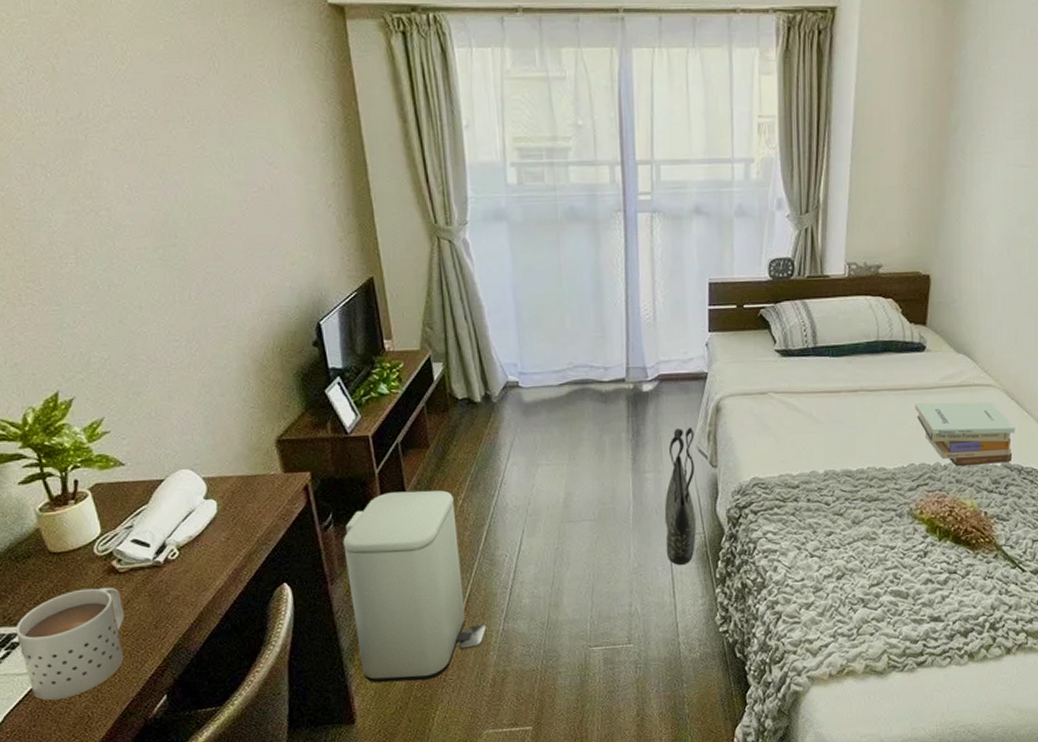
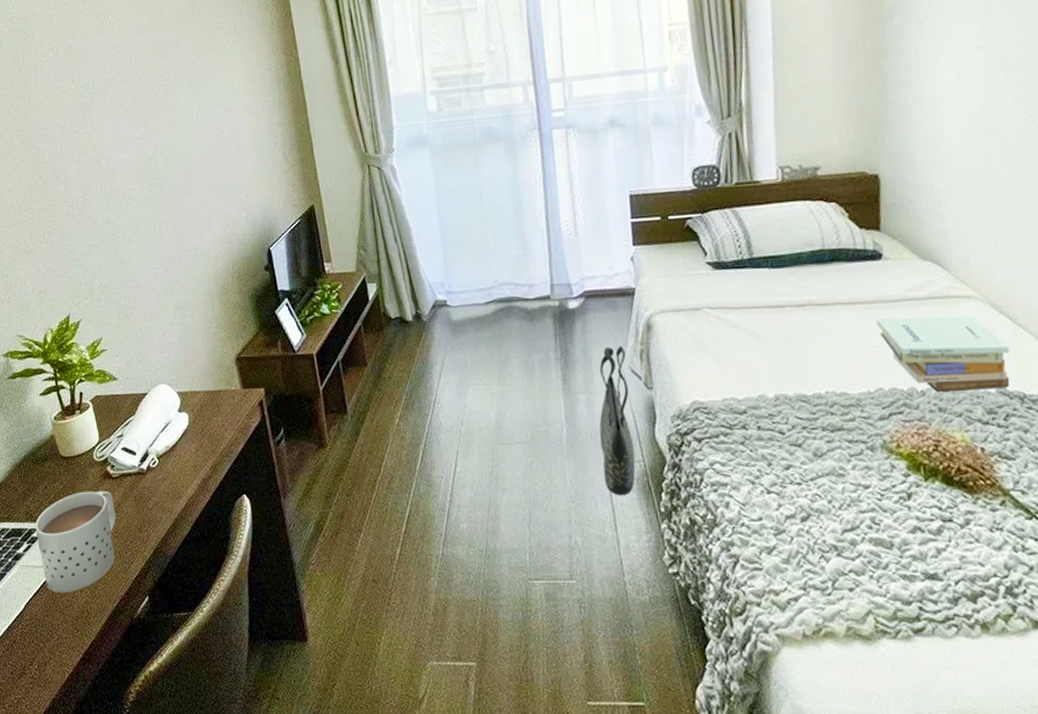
pedal bin: present [343,490,487,683] -> none [293,408,427,601]

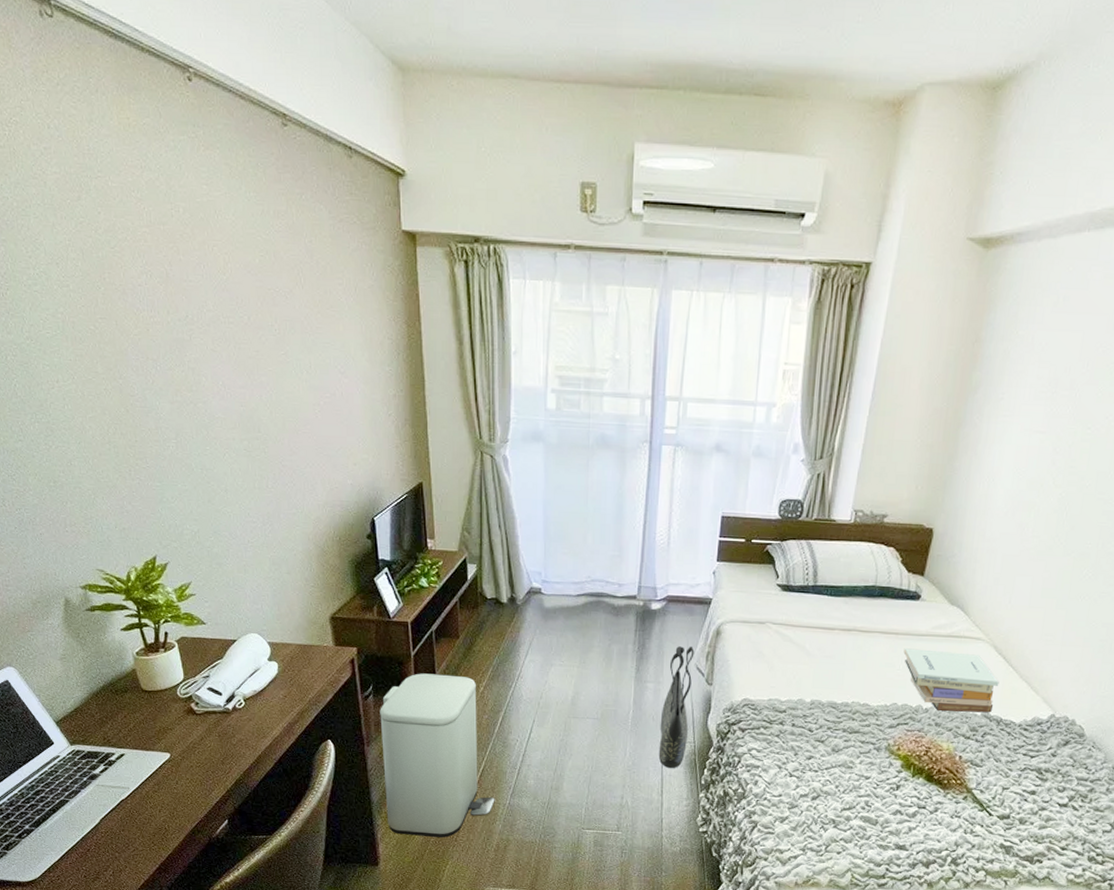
mug: present [35,490,117,594] -> none [112,723,199,812]
pedal bin: none [293,408,427,601] -> present [380,673,495,838]

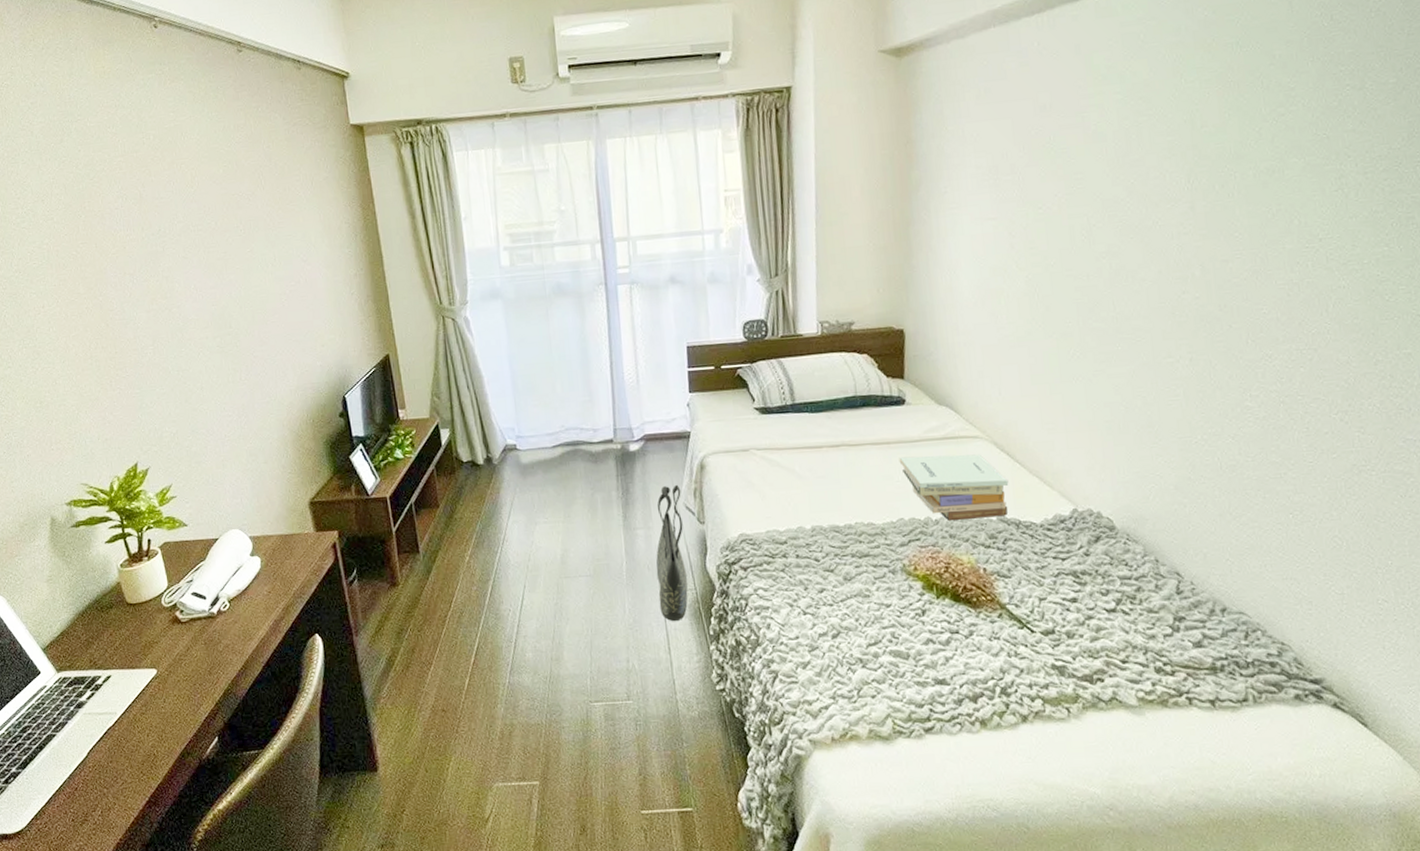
pedal bin: present [380,673,495,838] -> none [365,547,494,732]

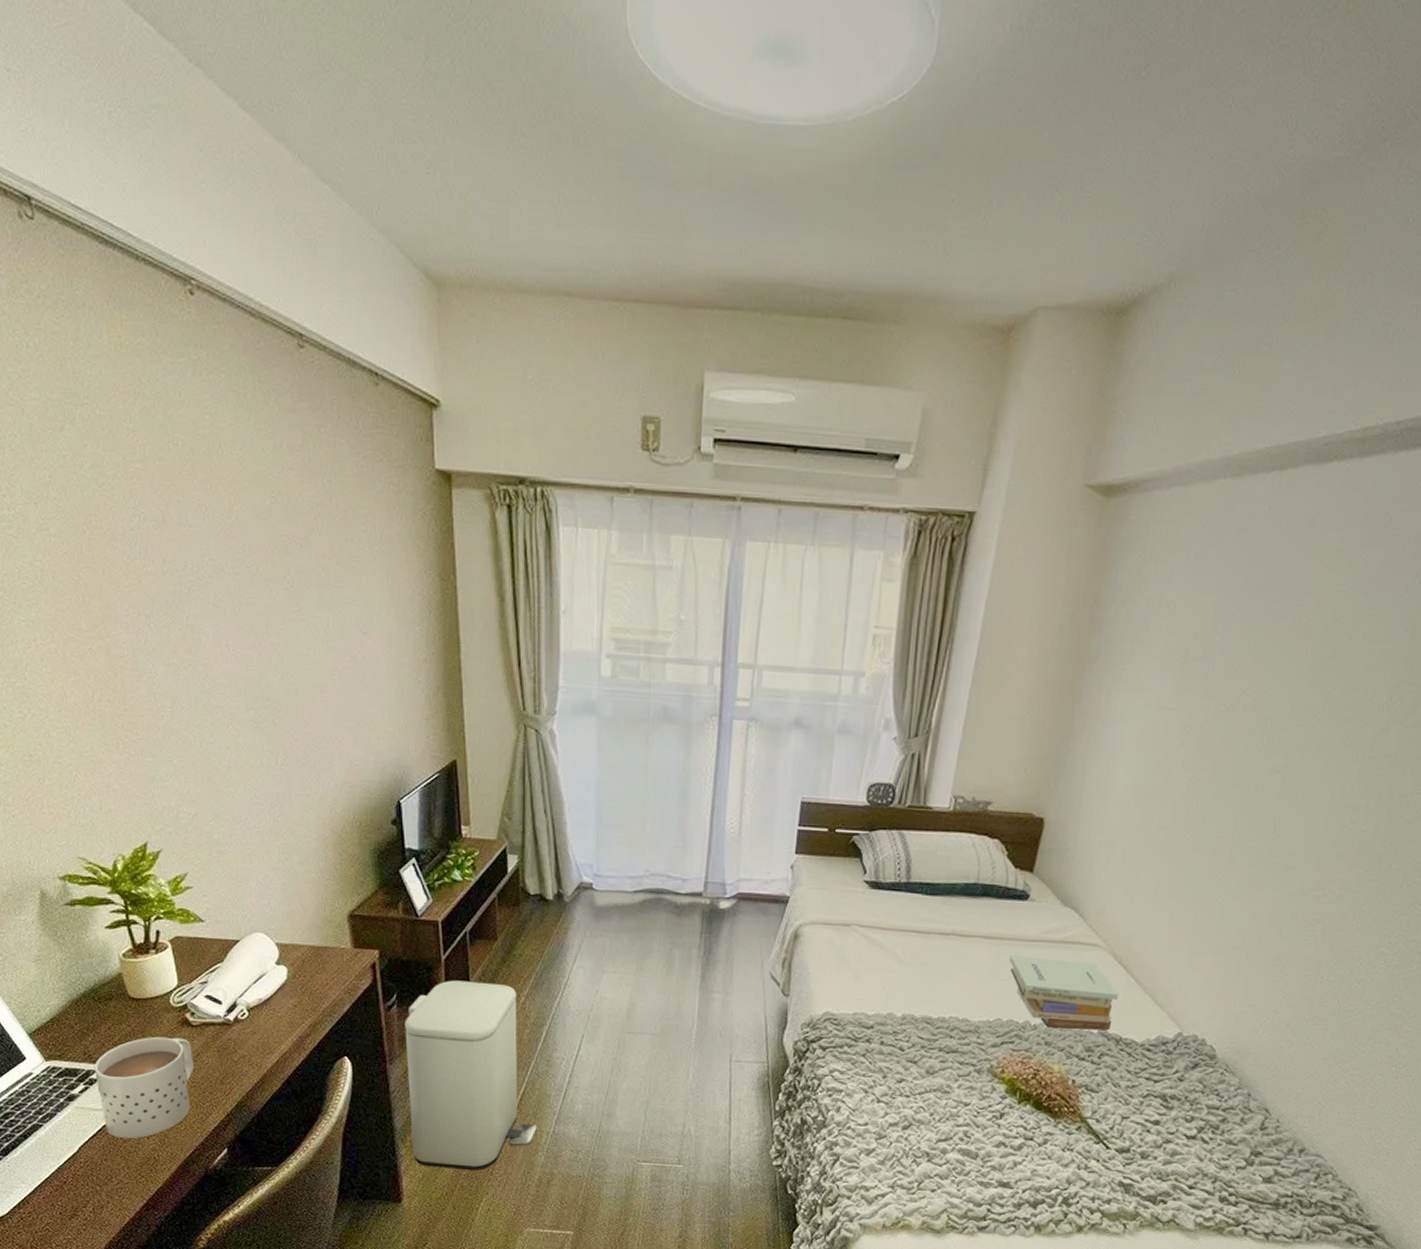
mug: none [99,635,186,739] -> present [94,1036,195,1139]
pedal bin: none [365,547,494,732] -> present [405,980,537,1170]
tote bag: present [656,484,688,622] -> none [726,951,769,1093]

